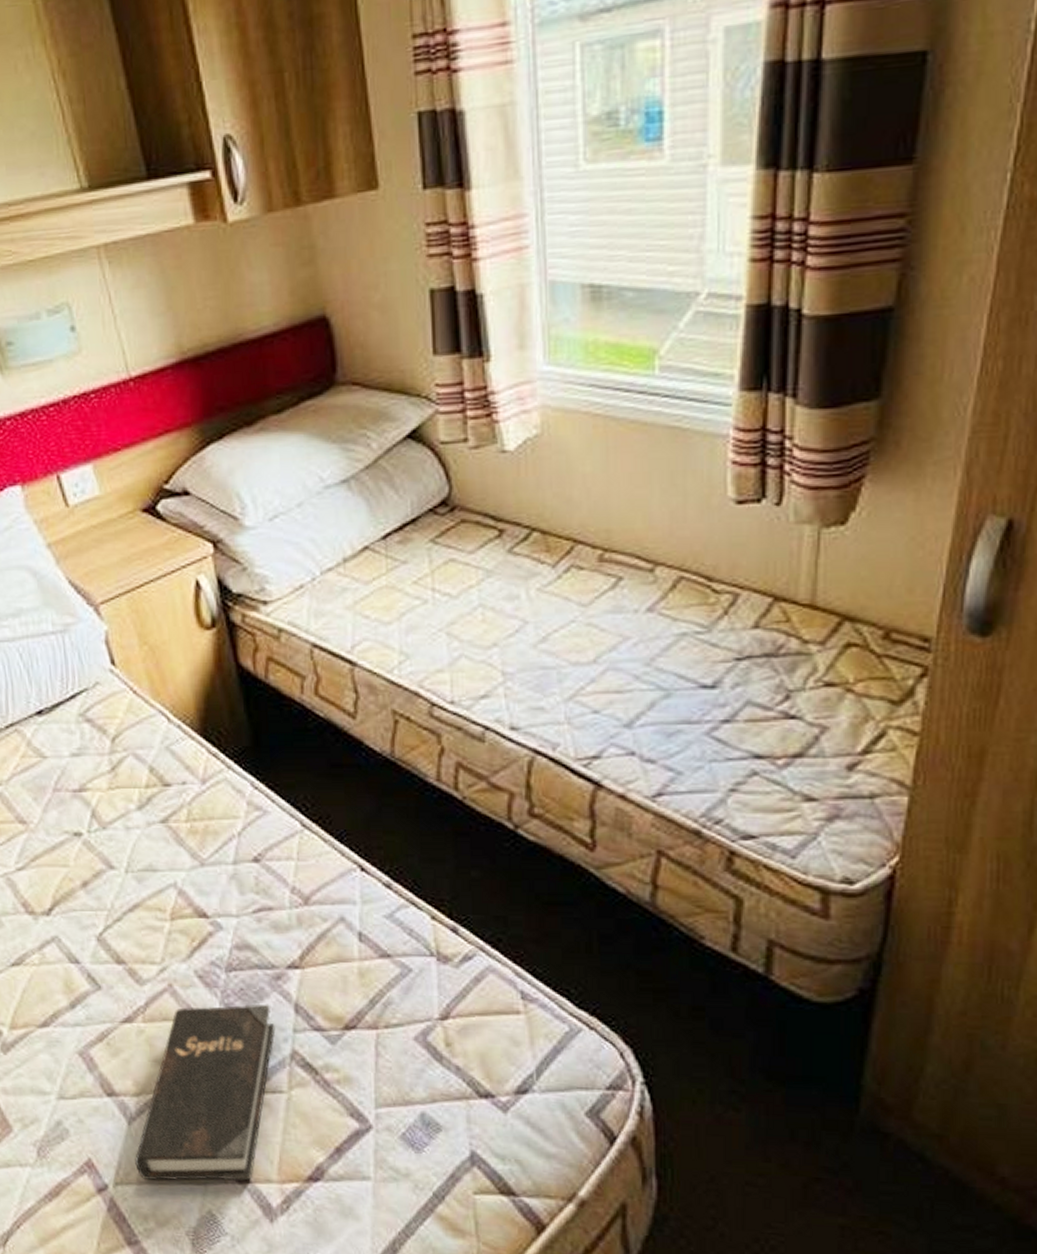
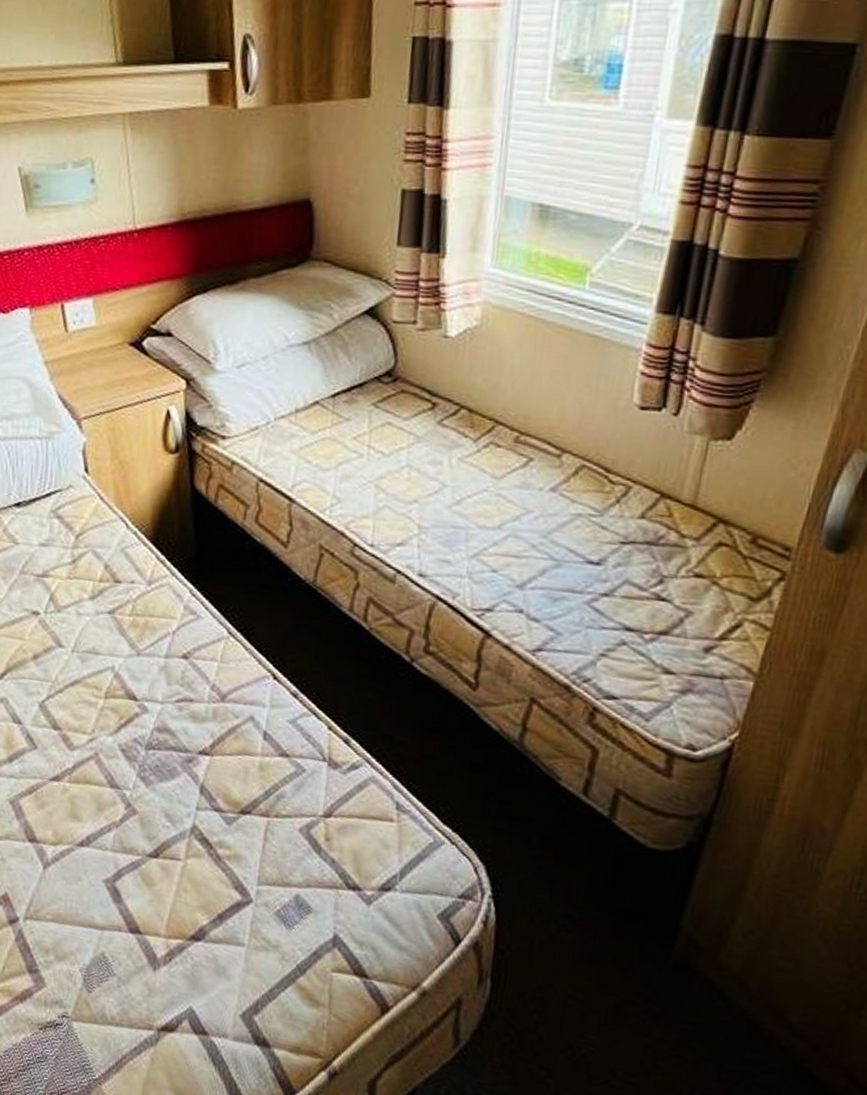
hardback book: present [135,1004,276,1181] -> none [45,775,181,931]

